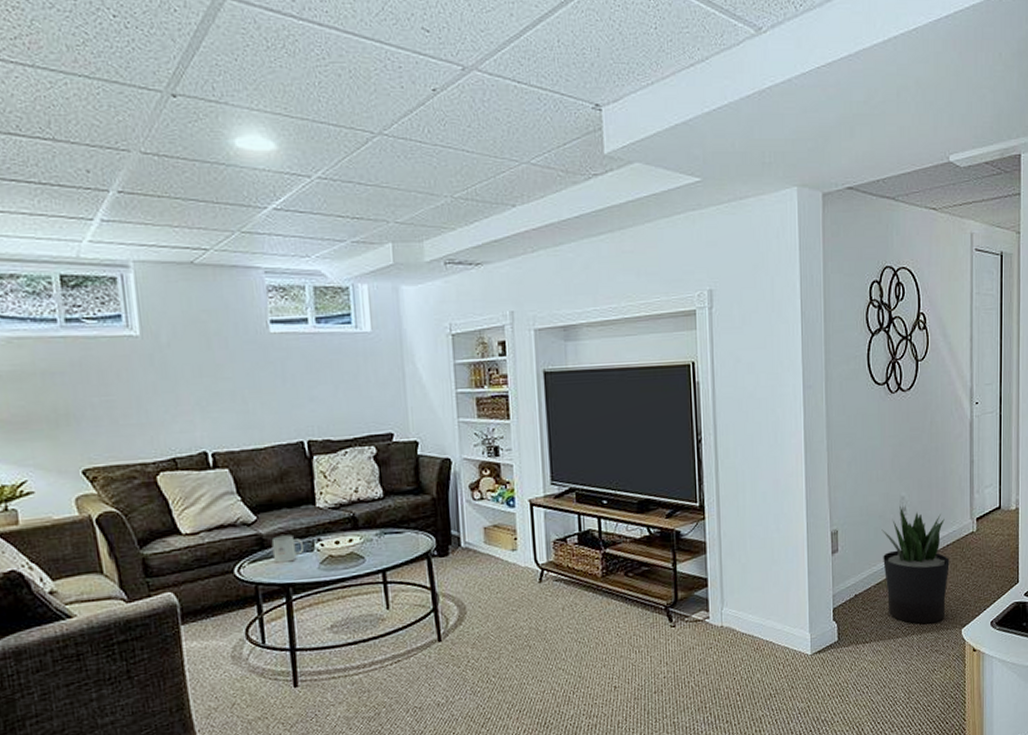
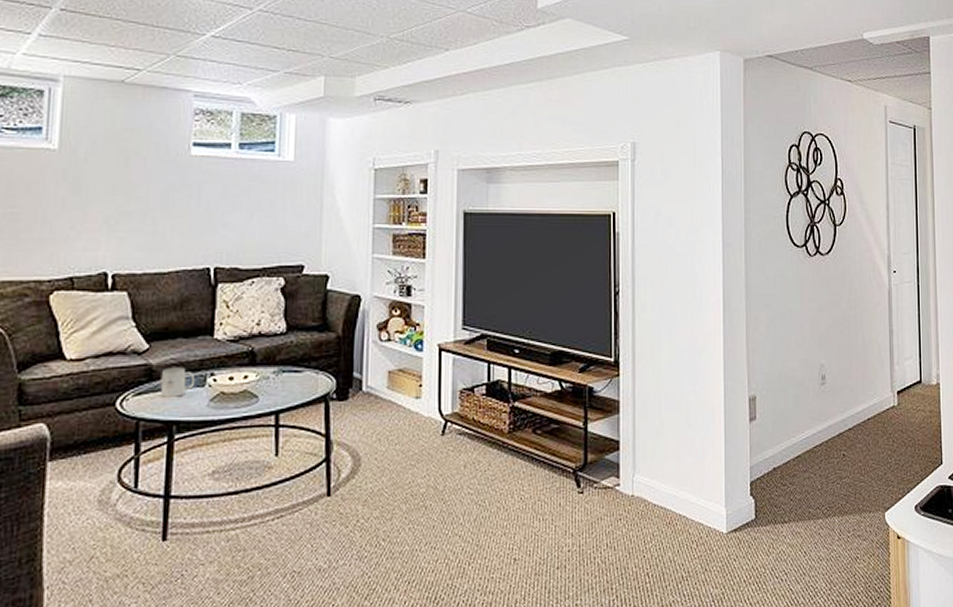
planter: present [881,507,950,625] -> none [801,374,871,505]

